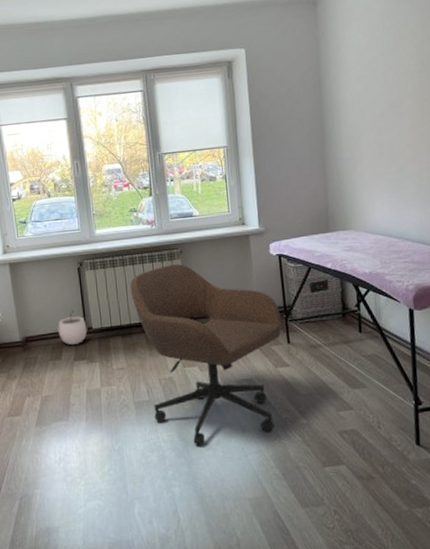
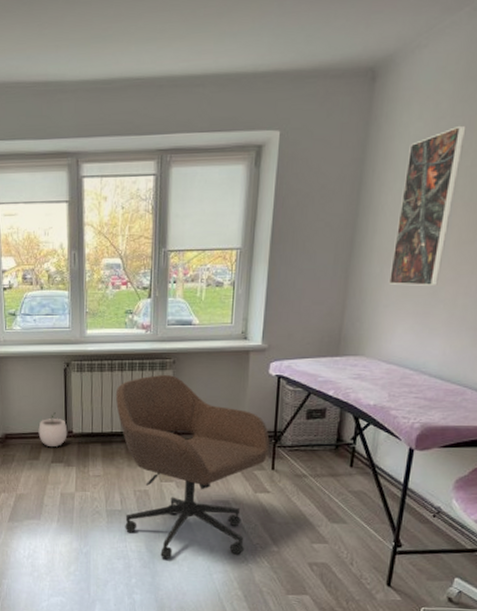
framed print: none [355,34,402,166] -> present [388,125,466,286]

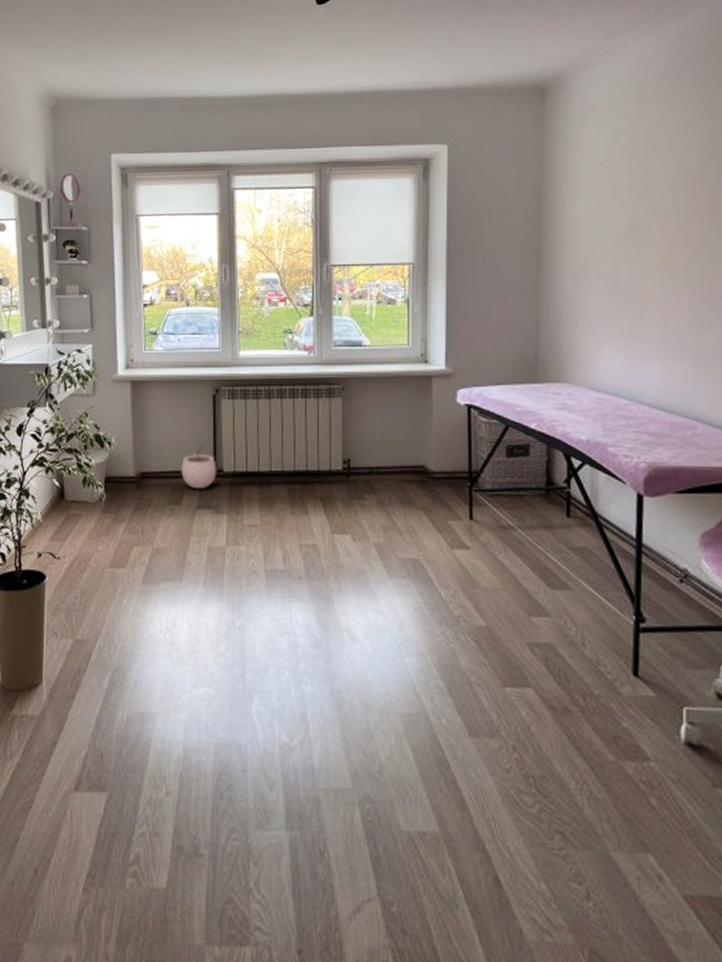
office chair: present [115,375,270,559] -> none [274,403,464,635]
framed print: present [388,125,466,286] -> none [585,140,650,304]

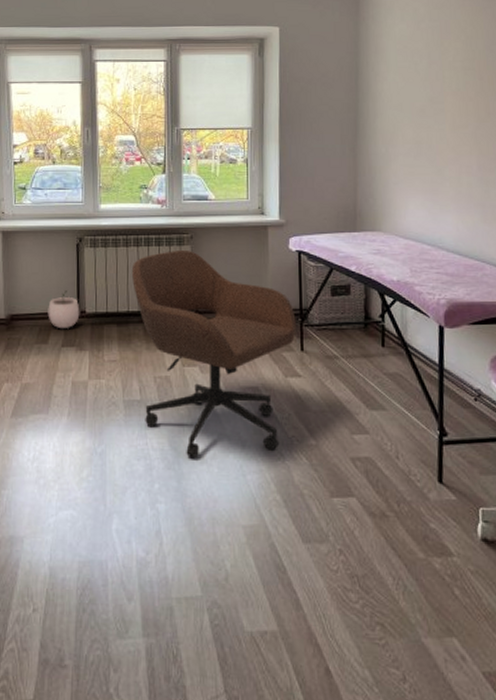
office chair: none [274,403,464,635] -> present [131,251,296,457]

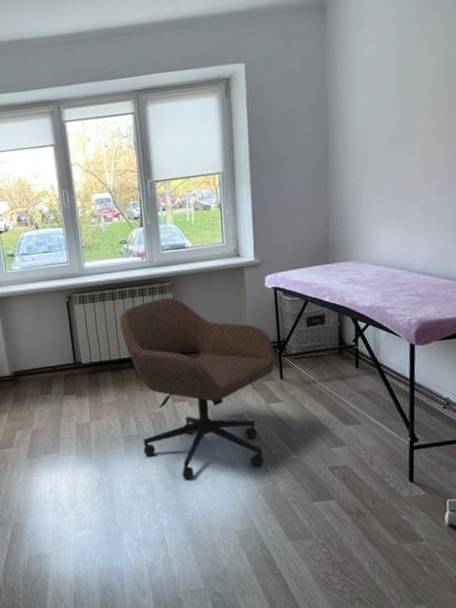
plant pot: present [48,291,80,329] -> none [47,345,77,380]

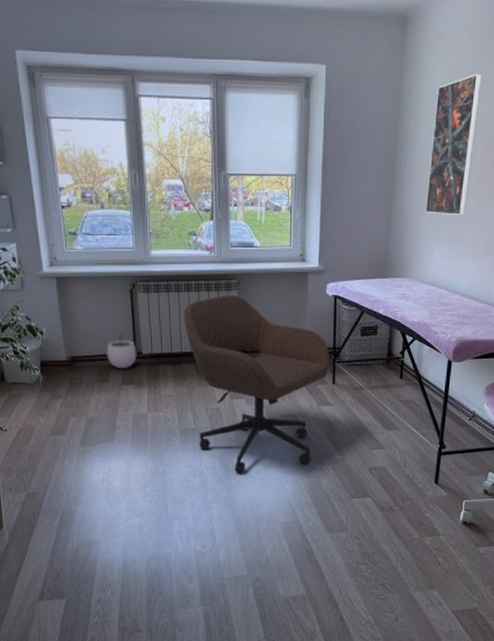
plant pot: none [47,345,77,380] -> present [106,334,137,369]
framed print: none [365,43,415,192] -> present [425,73,482,215]

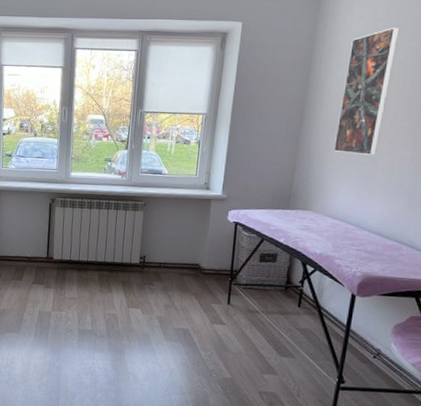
plant pot: present [106,334,137,369] -> none [23,240,49,271]
office chair: present [183,296,330,473] -> none [92,214,226,379]

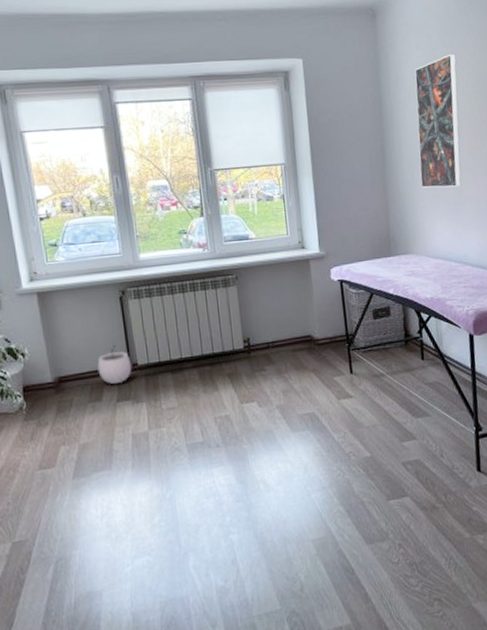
plant pot: none [23,240,49,271] -> present [97,345,132,385]

